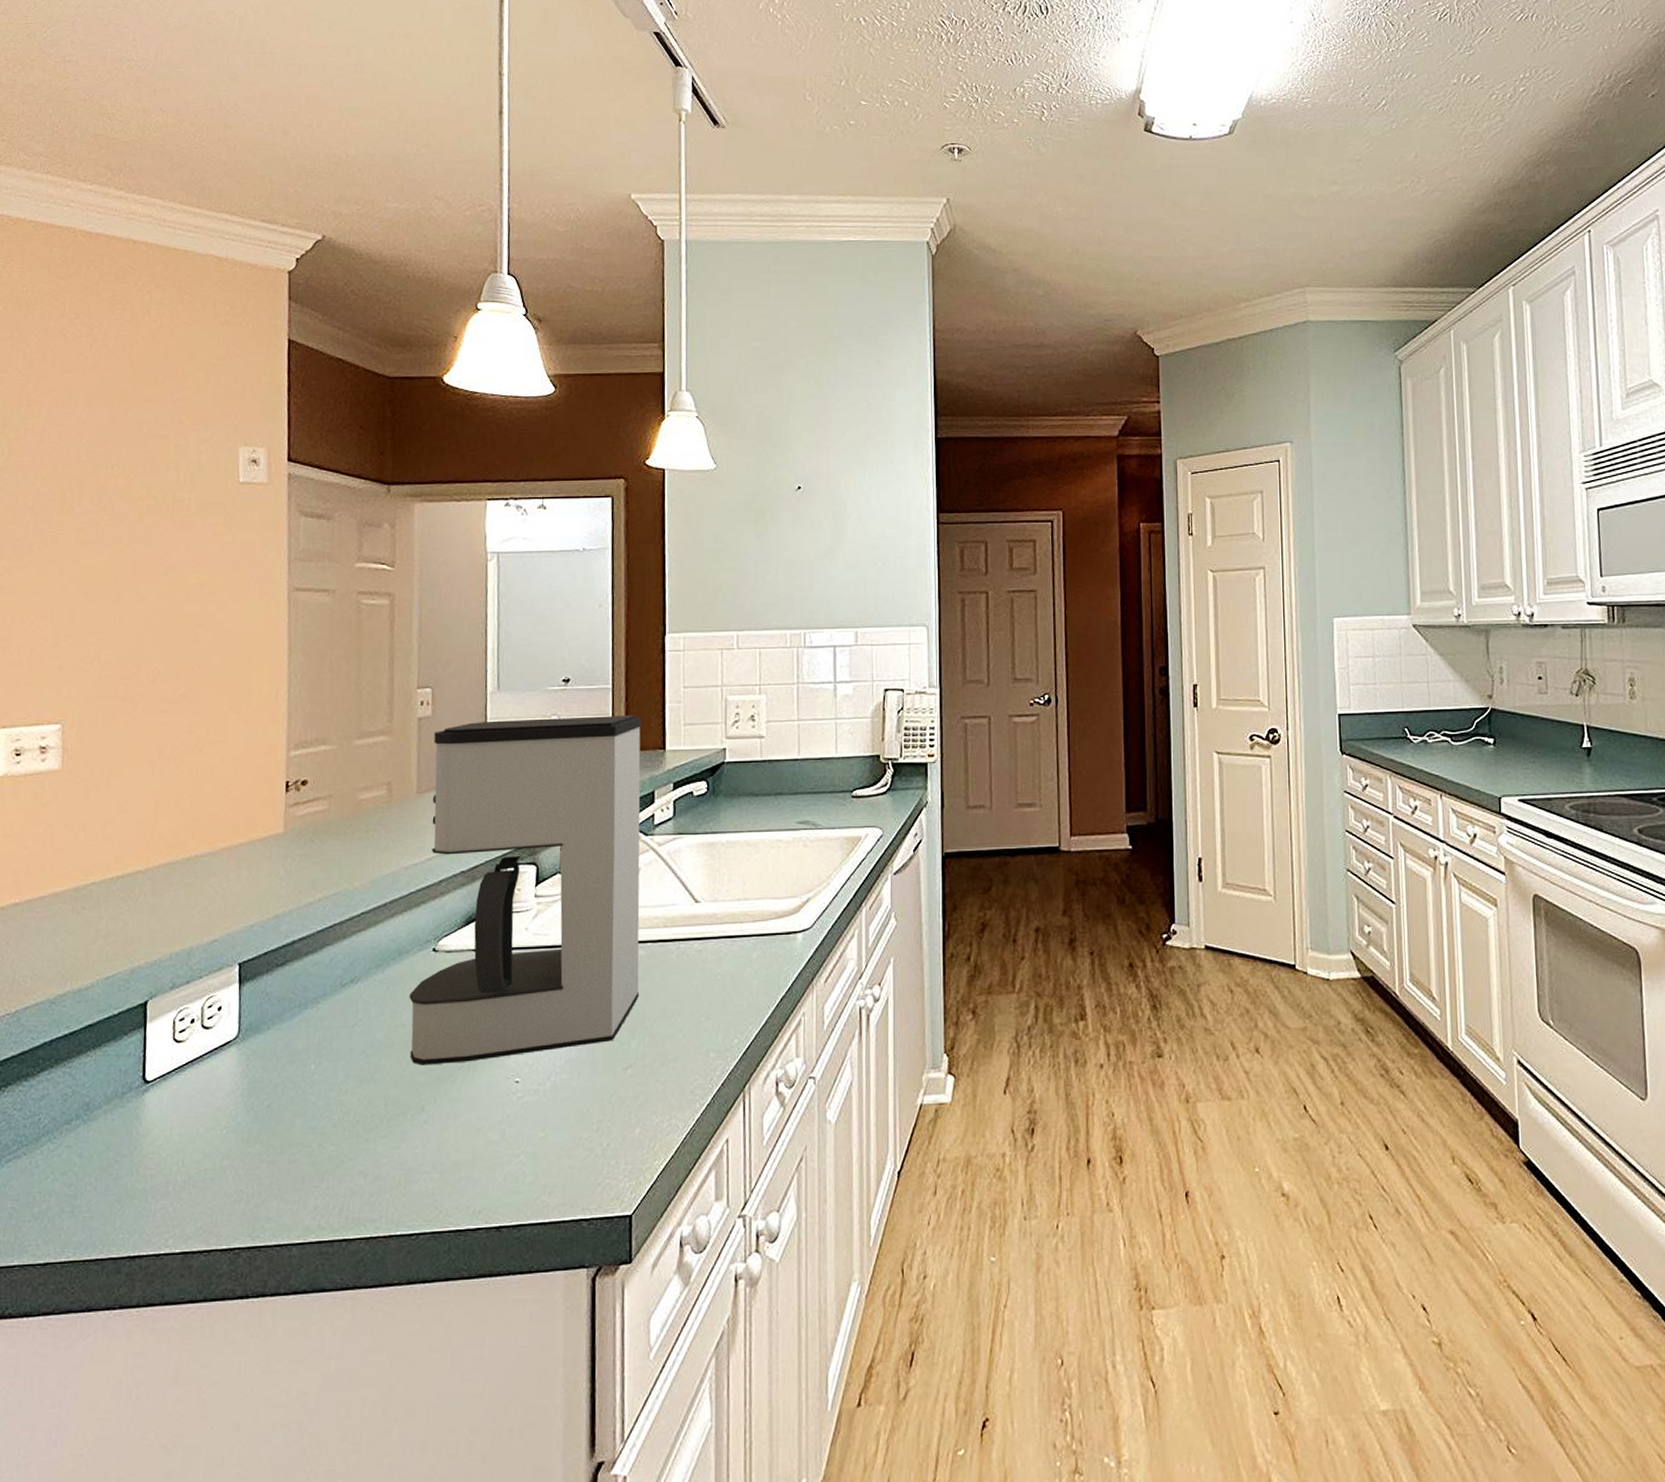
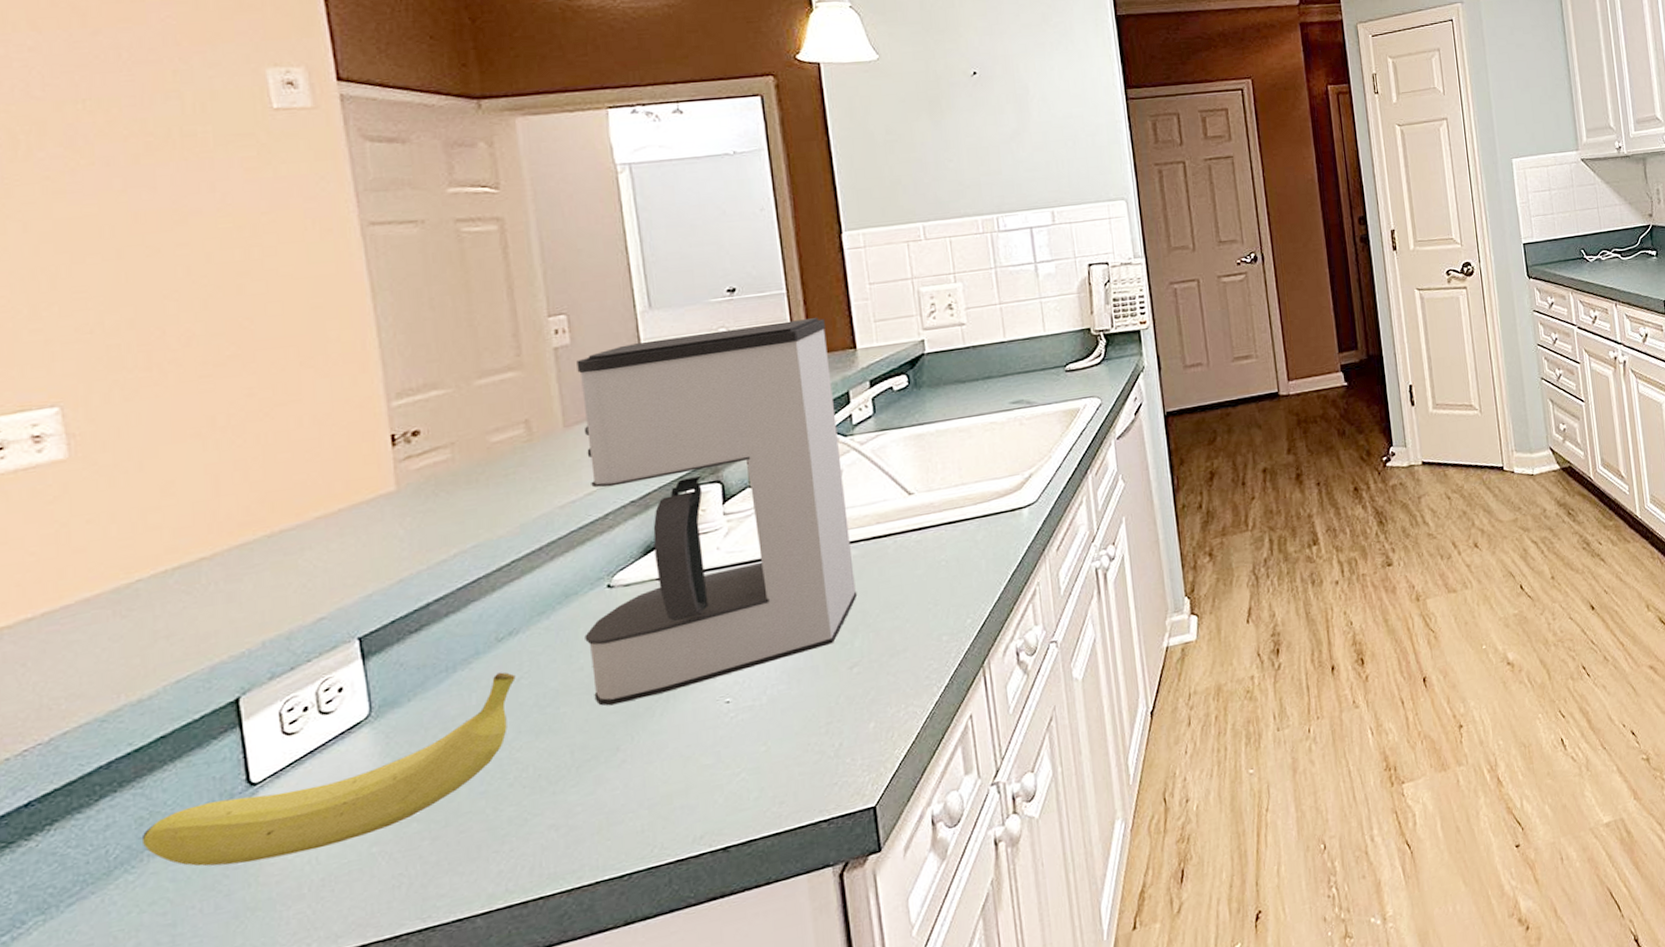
fruit: none [63,1016,351,1153] -> present [141,672,516,867]

